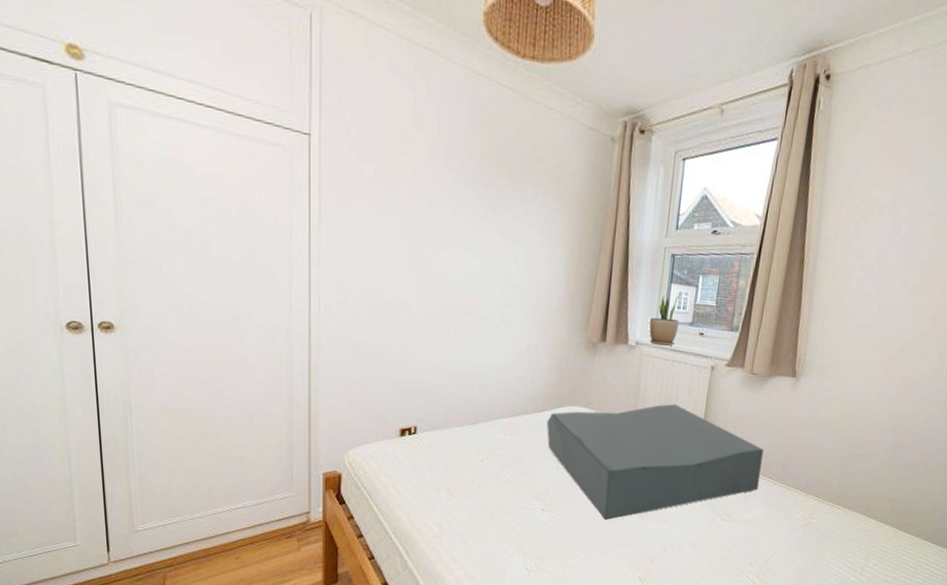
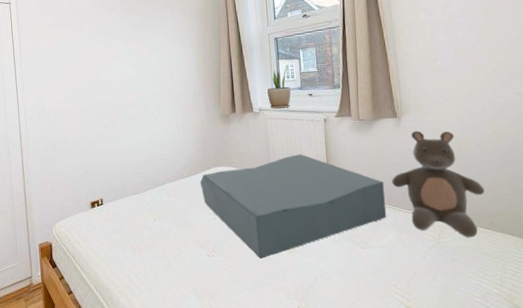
stuffed bear: none [773,395,870,522] -> present [392,130,485,238]

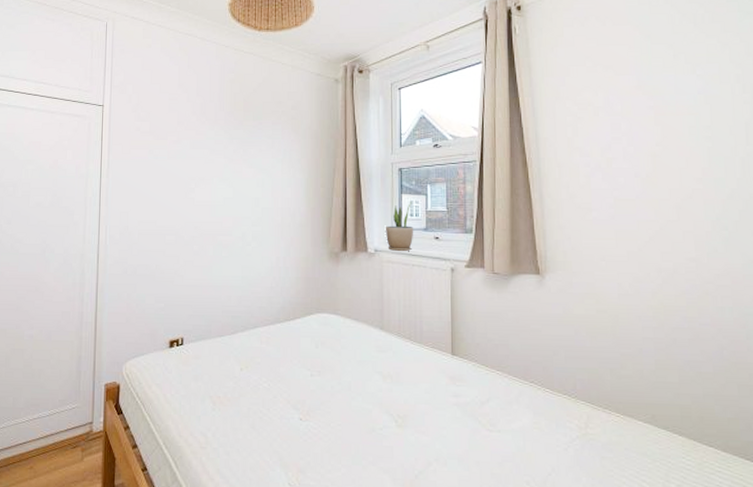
cushion: present [199,154,387,259] -> none [298,307,521,430]
stuffed bear: present [392,130,485,238] -> none [530,292,645,433]

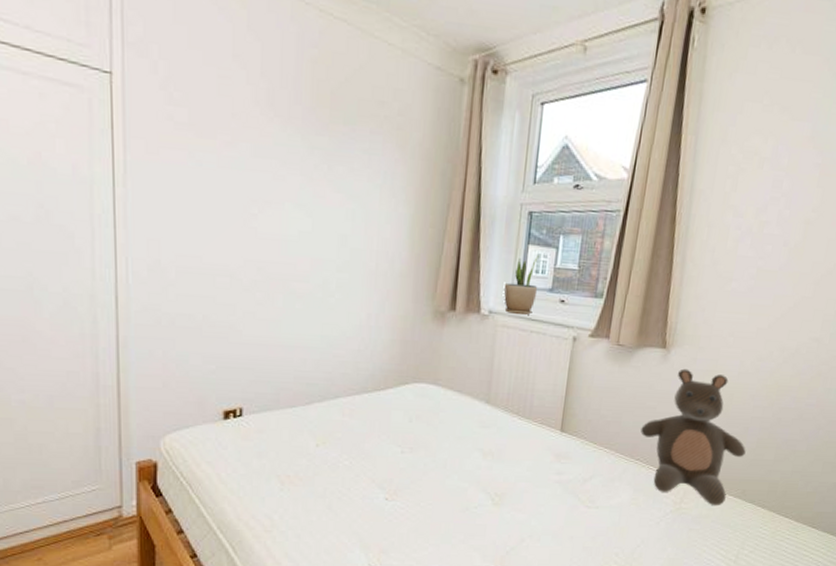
stuffed bear: none [530,292,645,433] -> present [640,368,746,506]

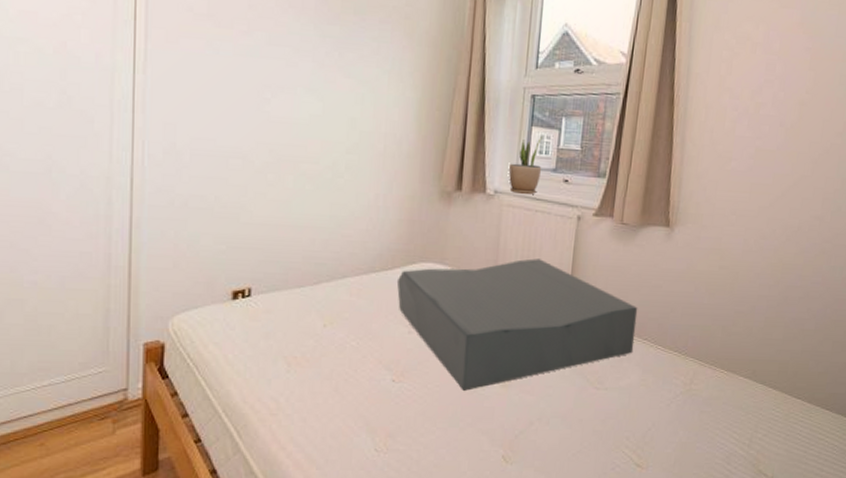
cushion: none [389,379,632,509] -> present [396,258,638,391]
stuffed bear: present [640,368,746,506] -> none [647,247,754,388]

